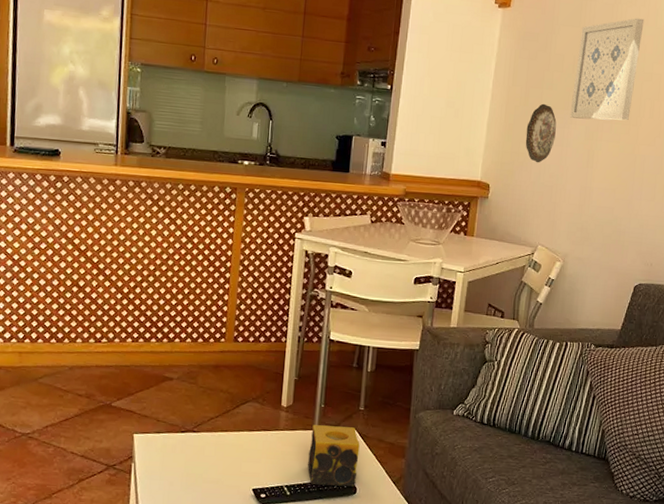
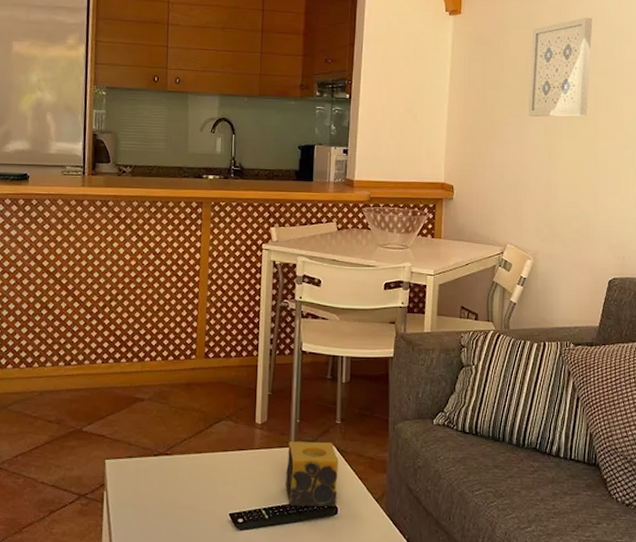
decorative plate: present [525,103,557,163] -> none [486,104,515,162]

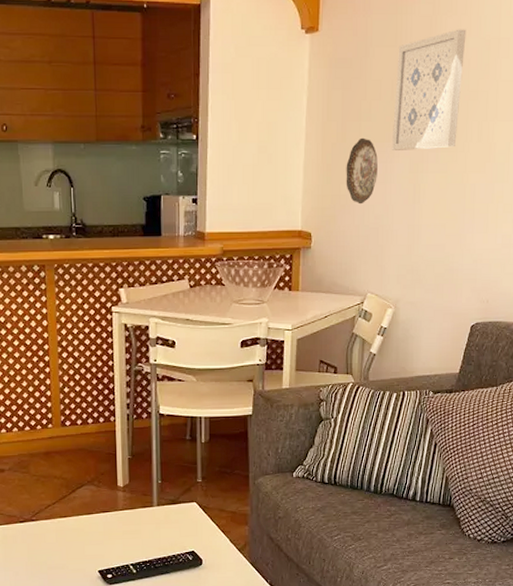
candle: present [286,441,339,507] -> none [151,500,201,560]
decorative plate: none [486,104,515,162] -> present [346,137,378,205]

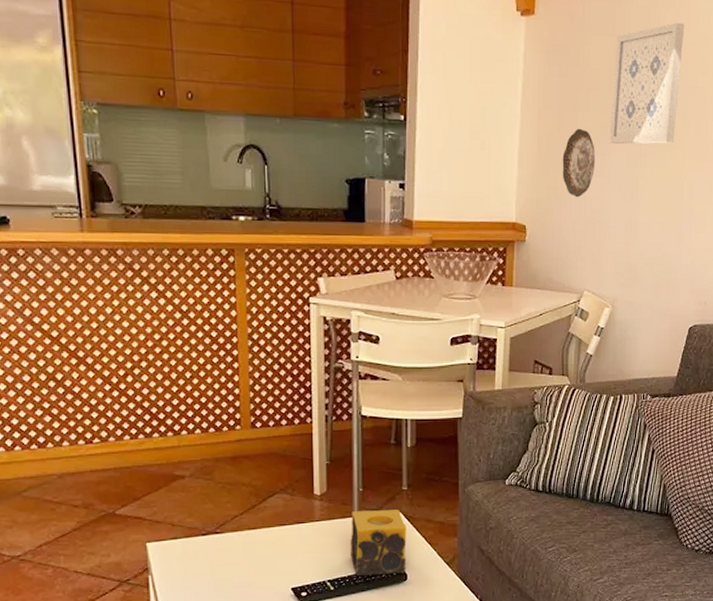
candle: none [151,500,201,560] -> present [351,510,407,576]

